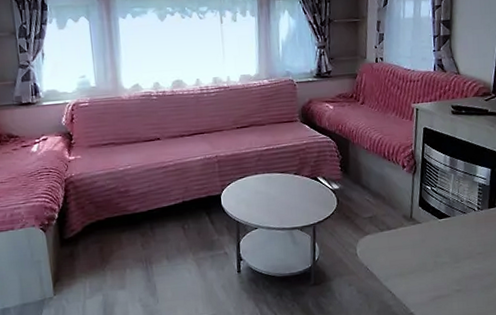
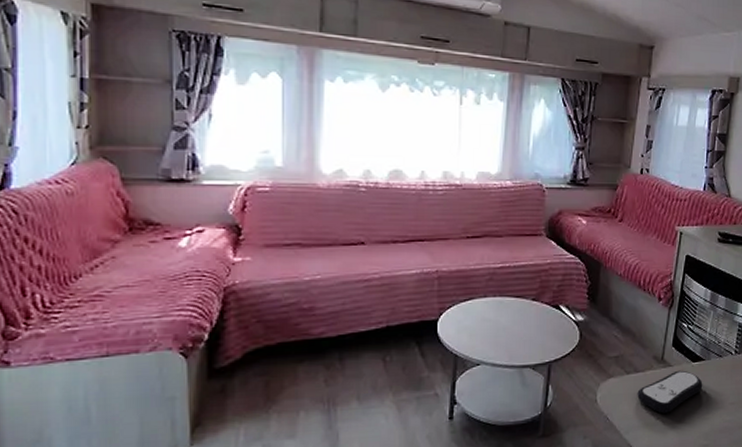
remote control: none [391,226,451,264] -> present [637,370,703,414]

